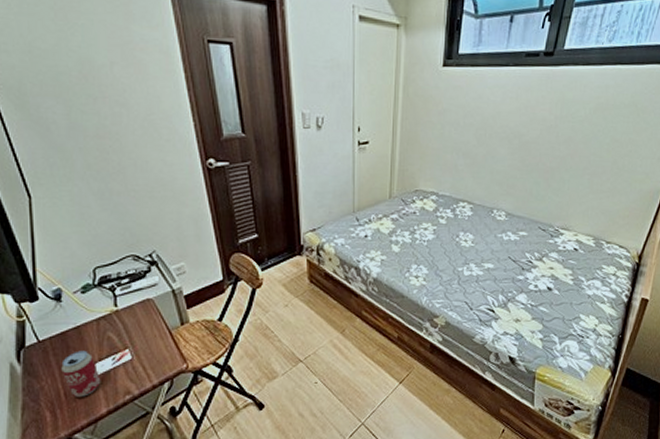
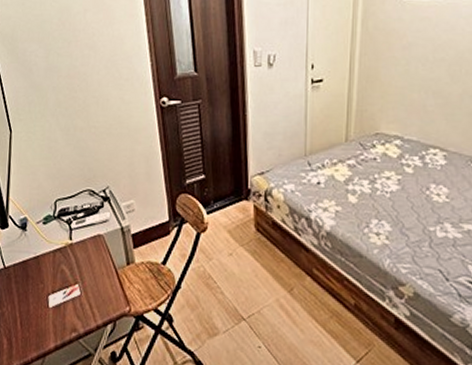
beverage can: present [61,350,101,397] -> none [20,280,52,328]

